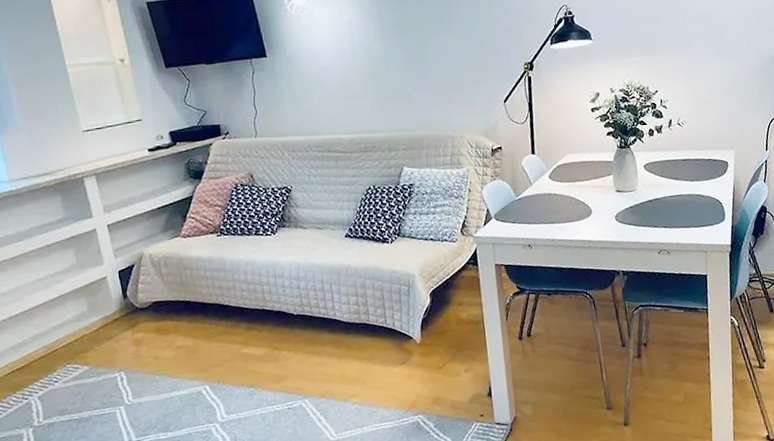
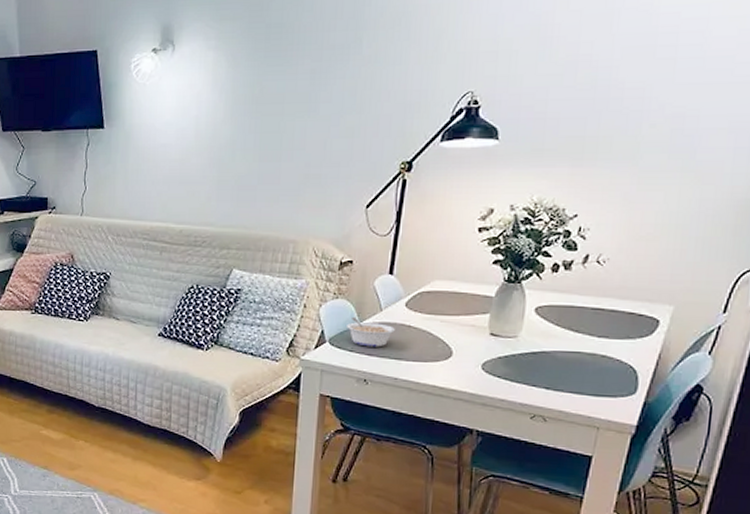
legume: none [506,193,545,217] -> present [347,316,395,347]

